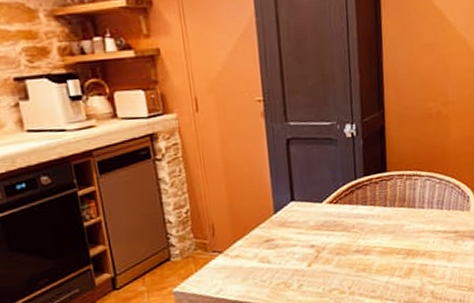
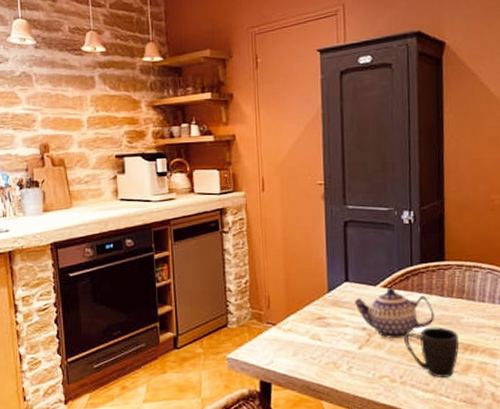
teapot: none [301,203,379,253] -> present [354,288,434,338]
mug: none [351,236,402,284] -> present [404,327,459,377]

